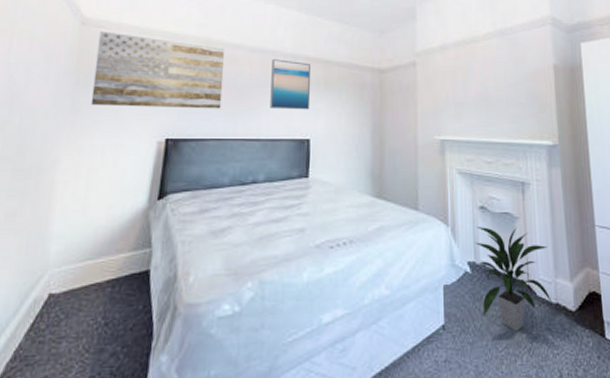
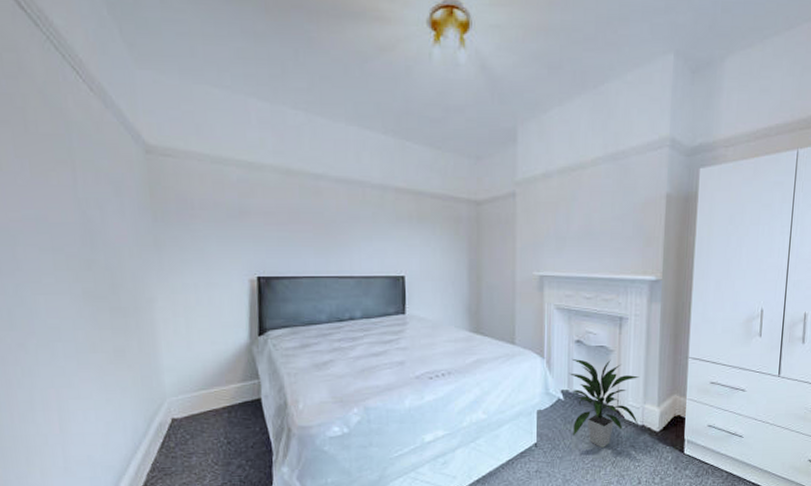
wall art: present [90,31,225,109] -> none [167,161,310,246]
wall art: present [270,59,311,110] -> none [359,191,403,246]

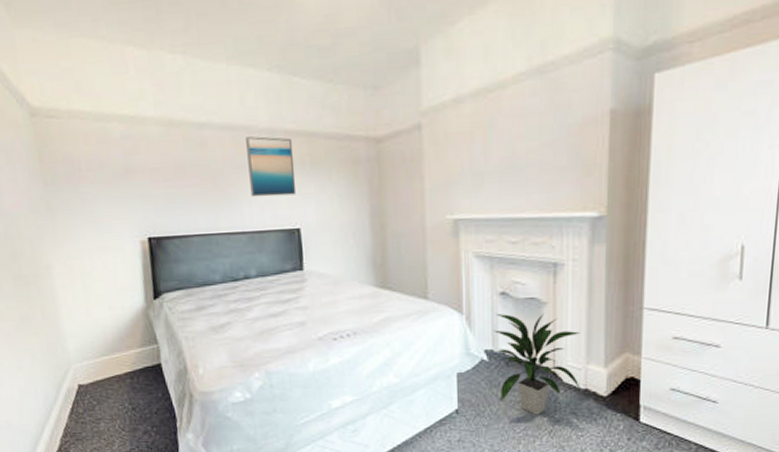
wall art: none [359,191,403,246] -> present [246,136,297,198]

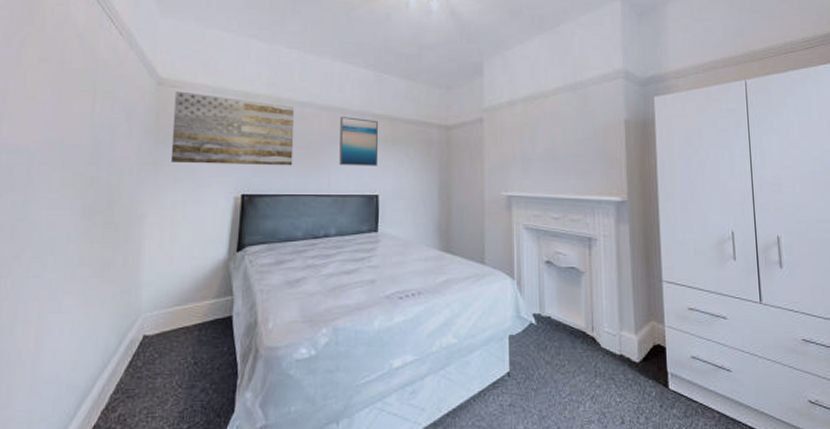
wall art: none [52,121,199,207] -> present [170,91,295,166]
indoor plant: present [492,312,580,415] -> none [540,279,616,379]

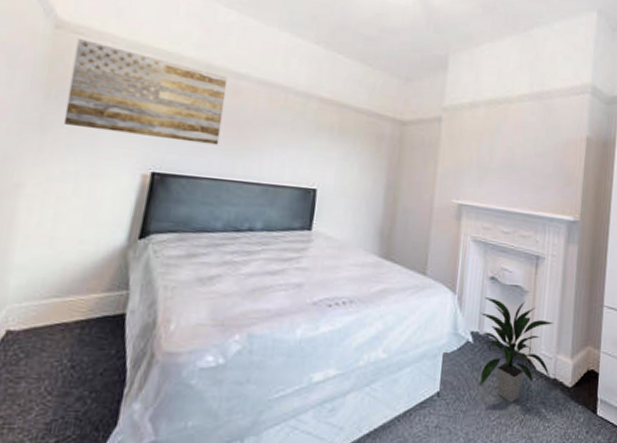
wall art: present [339,117,379,166] -> none [274,96,325,157]
indoor plant: none [540,279,616,379] -> present [480,296,553,402]

